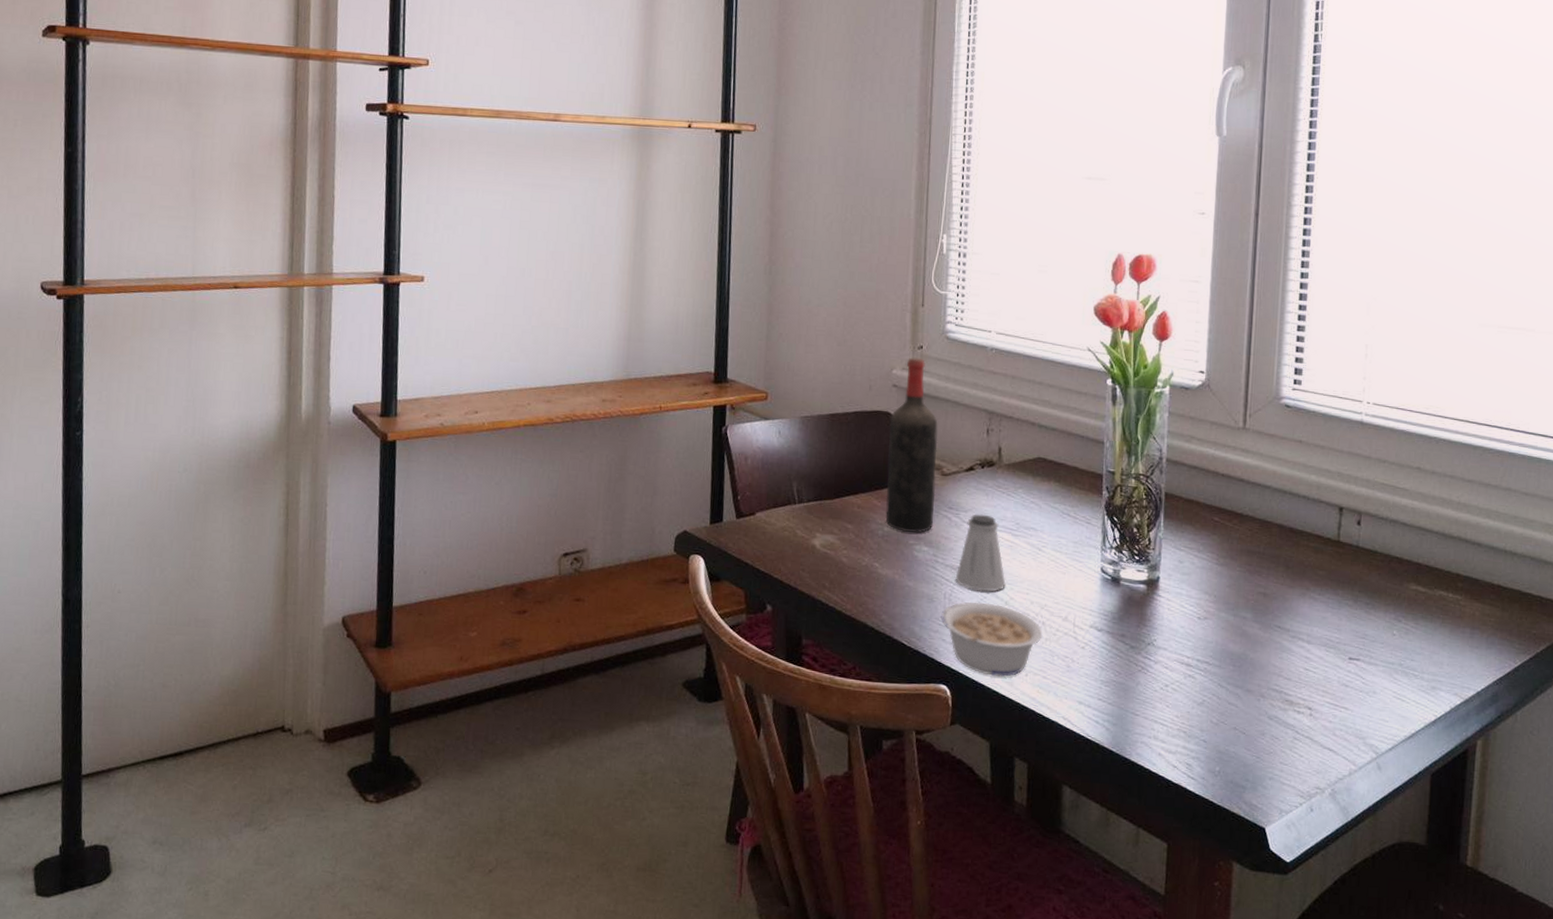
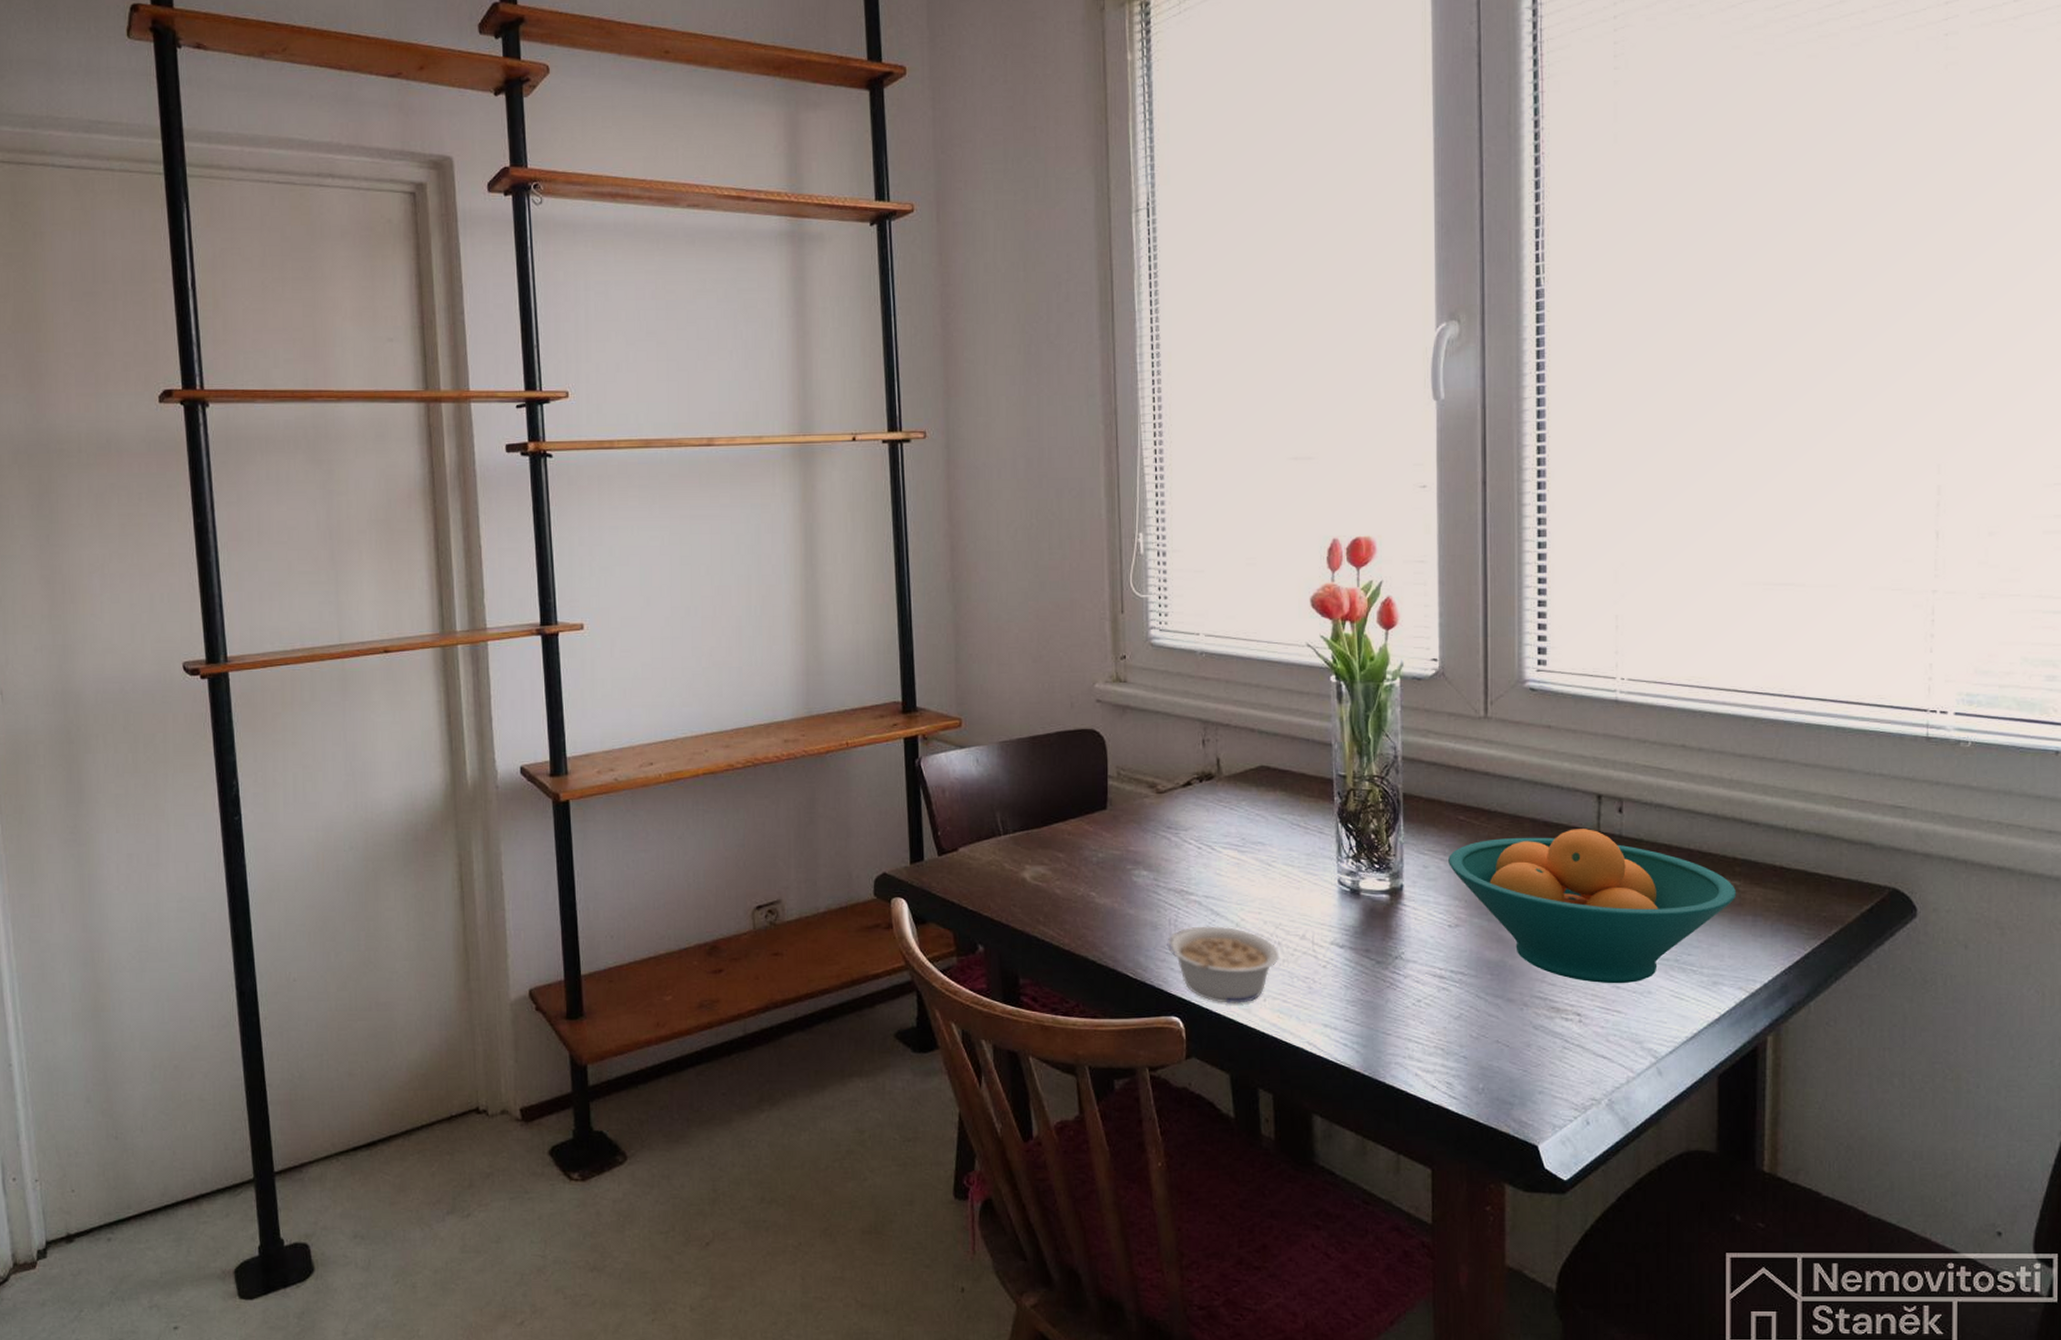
wine bottle: present [885,357,938,534] -> none [1095,668,1152,858]
saltshaker: present [955,514,1006,592] -> none [1179,831,1235,914]
fruit bowl: none [1202,536,1458,683] -> present [1448,829,1737,984]

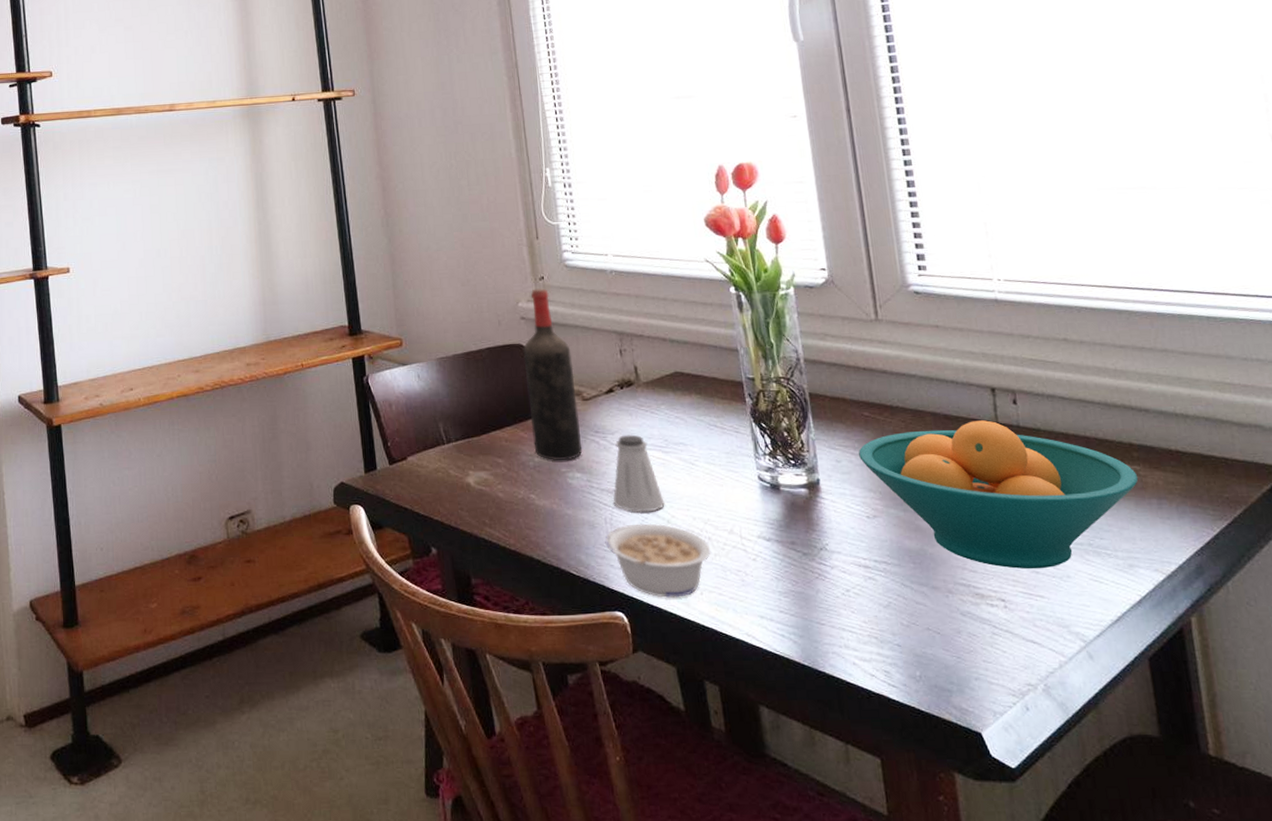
wine bottle: none [1095,668,1152,858] -> present [523,288,583,461]
saltshaker: none [1179,831,1235,914] -> present [612,434,665,513]

